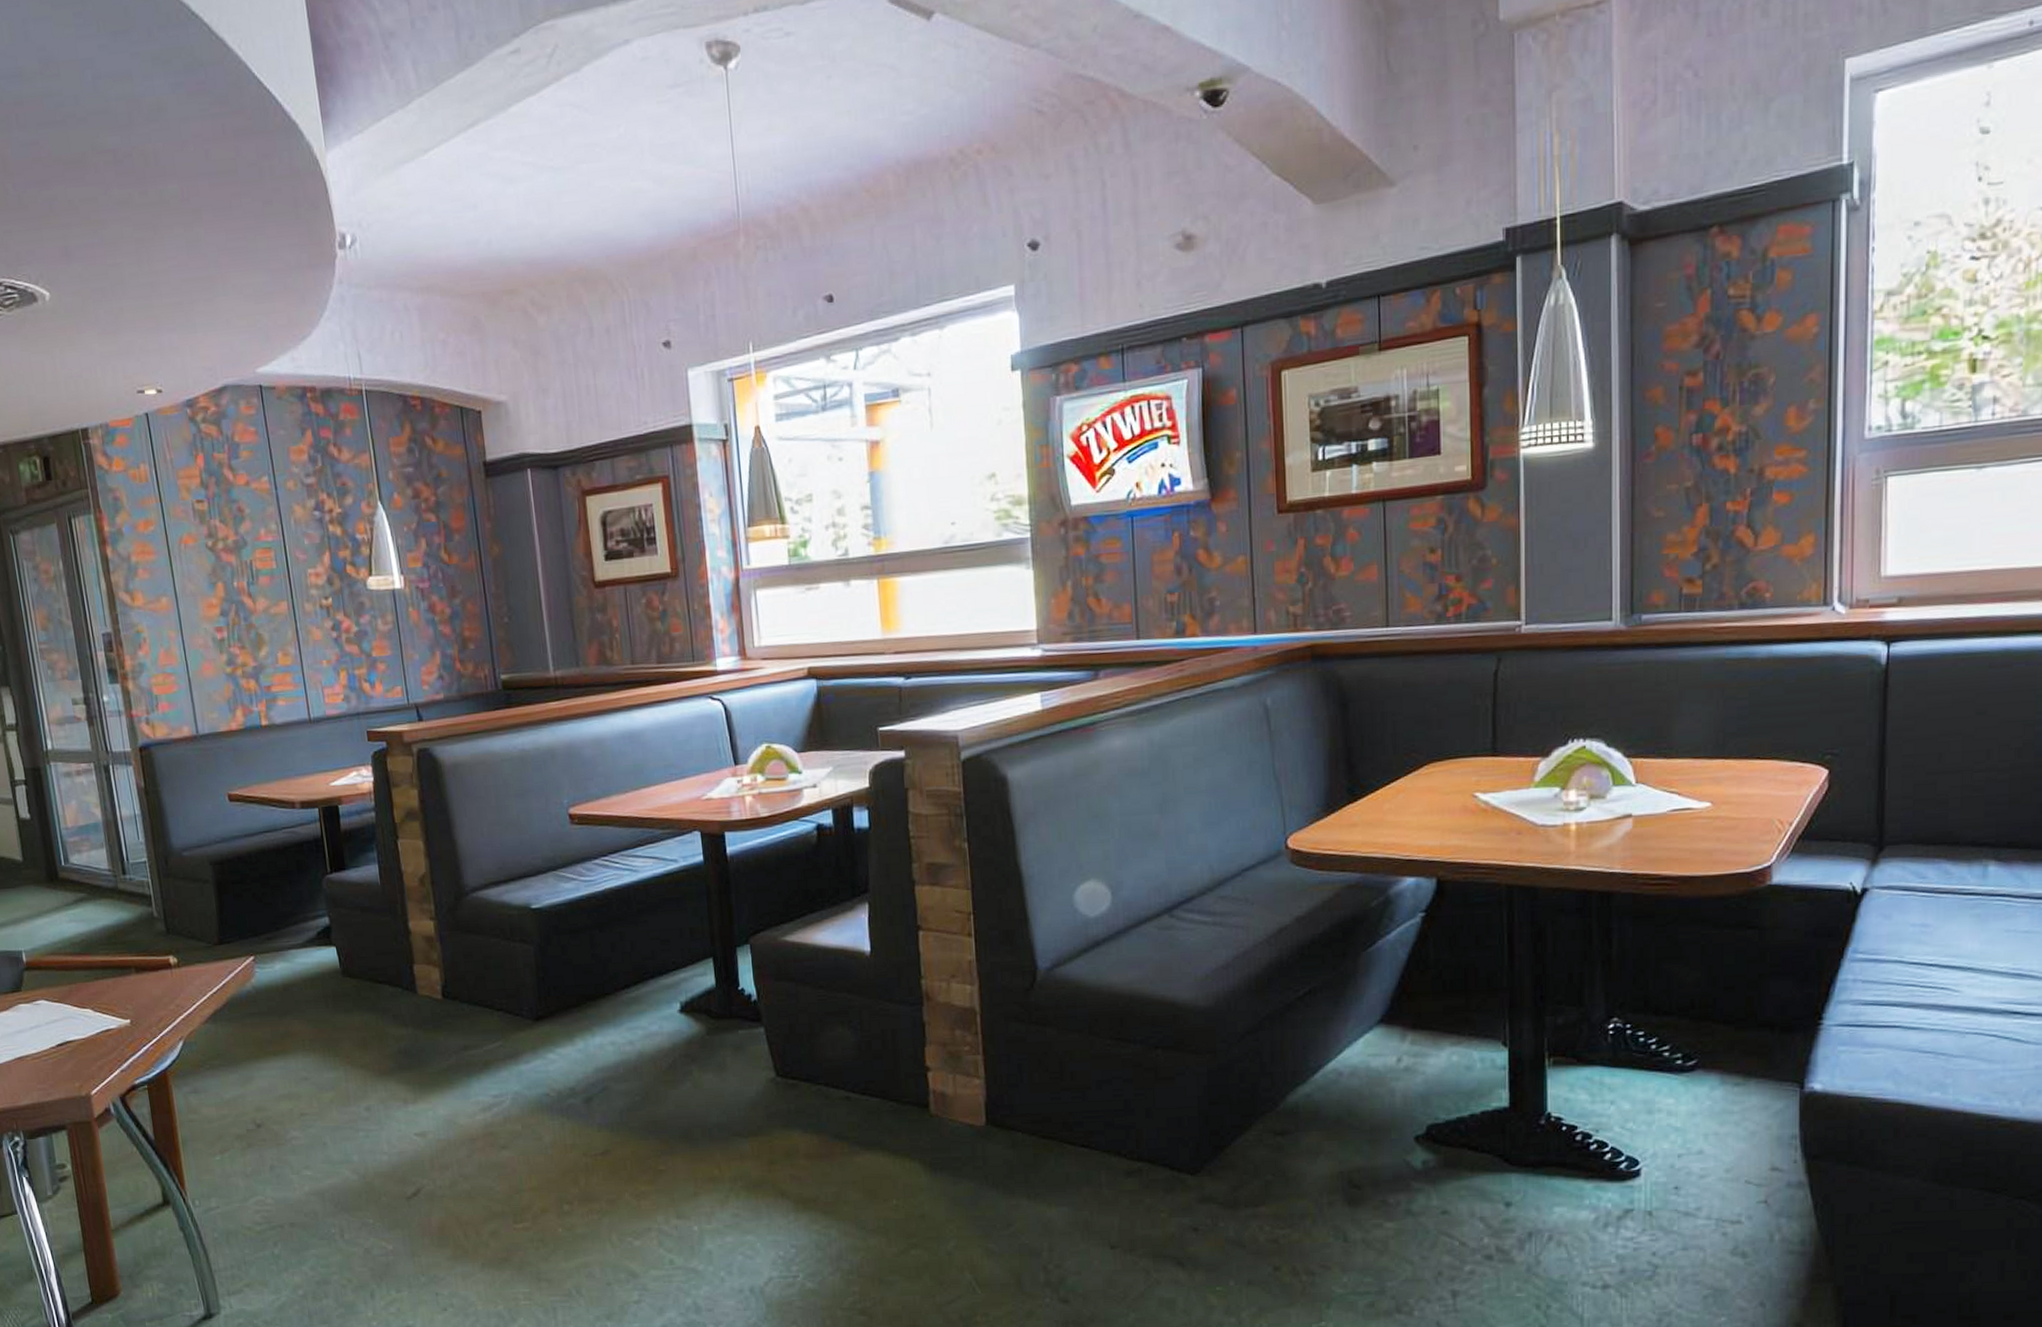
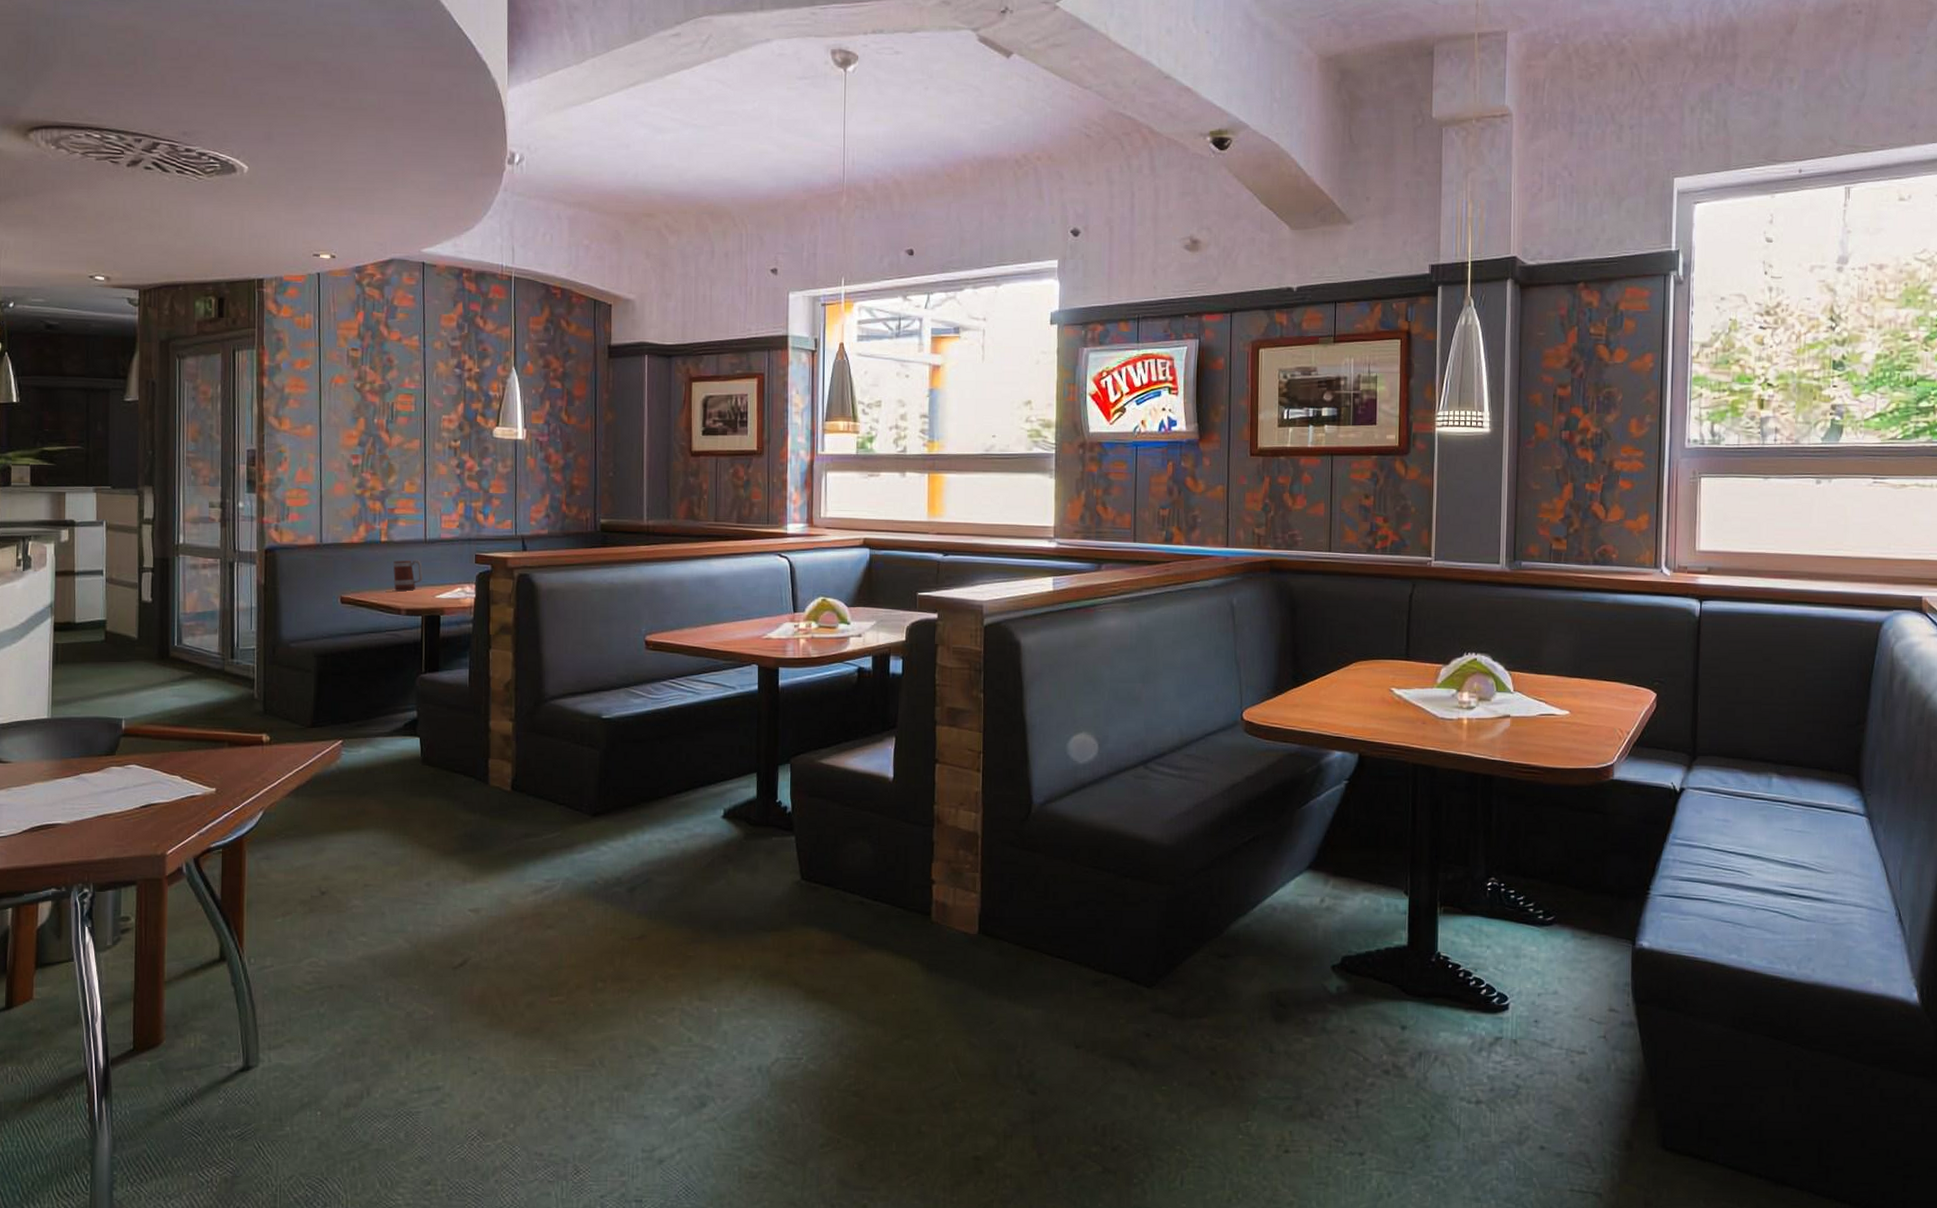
beer mug: none [278,742,313,782] -> present [392,559,423,592]

